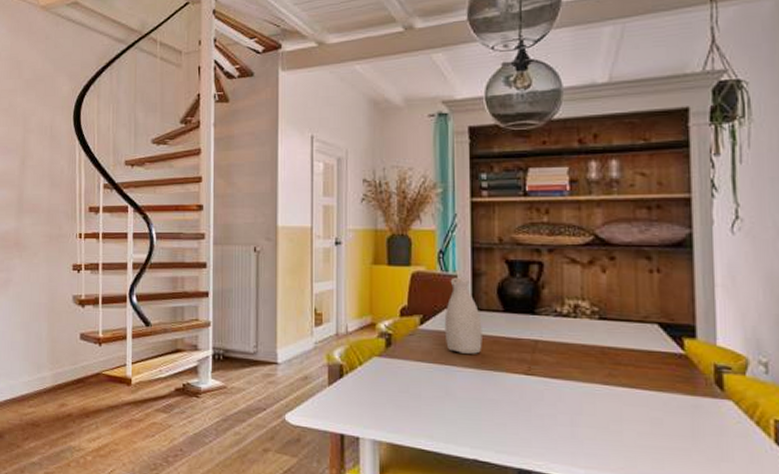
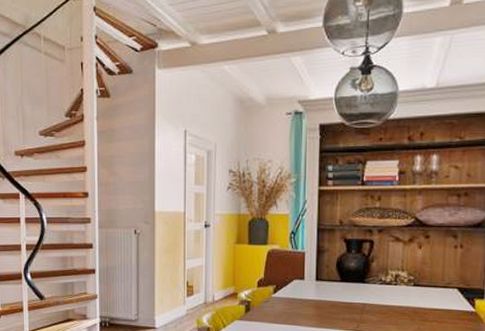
vase: present [444,276,482,354] -> none [293,253,323,316]

